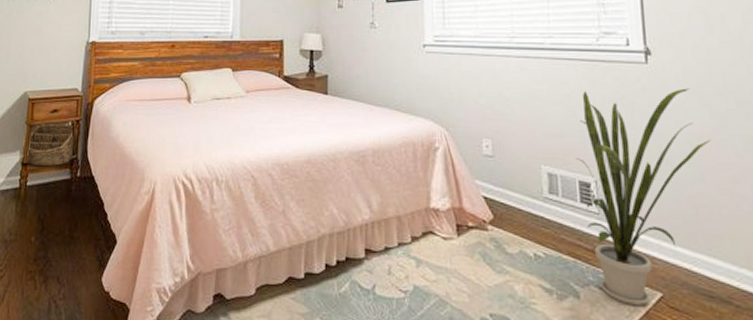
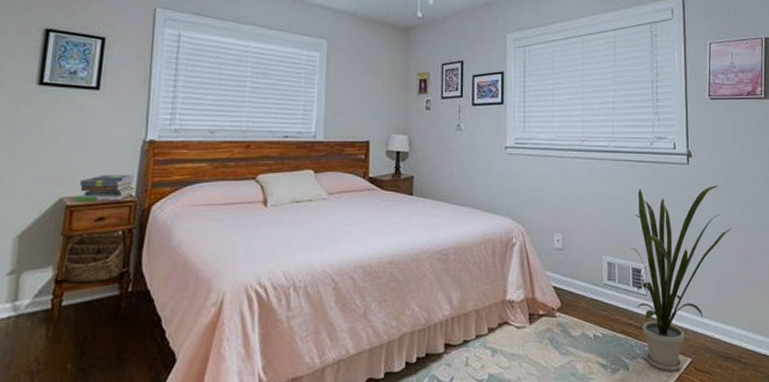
books: none [35,72,83,95] -> present [74,174,137,201]

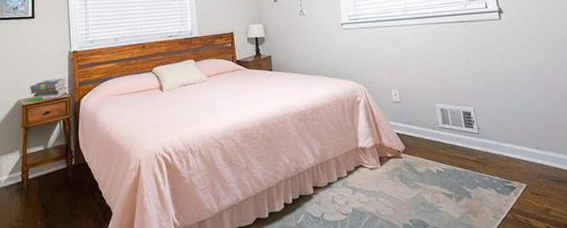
basket: present [55,234,127,282] -> none [20,122,70,161]
house plant: present [631,185,732,372] -> none [459,34,548,197]

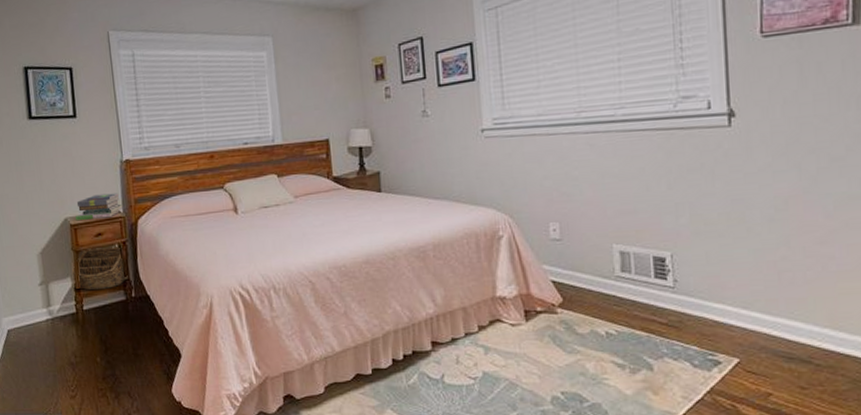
basket: none [20,122,70,161] -> present [71,246,128,290]

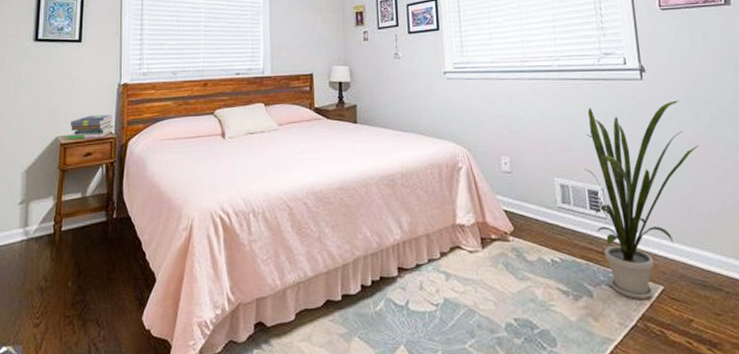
basket: present [71,246,128,290] -> none [55,167,112,210]
house plant: none [651,149,798,373] -> present [585,100,698,300]

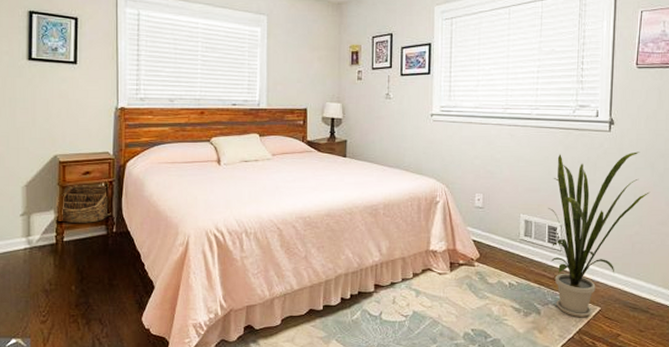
basket: none [55,167,112,210] -> present [55,185,111,223]
books: present [67,114,116,139] -> none [65,136,114,158]

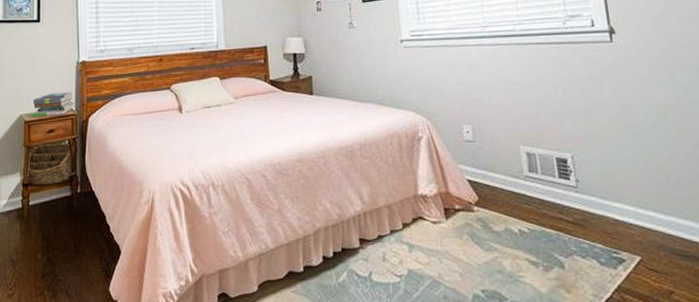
books: none [65,136,114,158] -> present [30,92,76,117]
house plant: present [548,152,649,318] -> none [552,62,676,271]

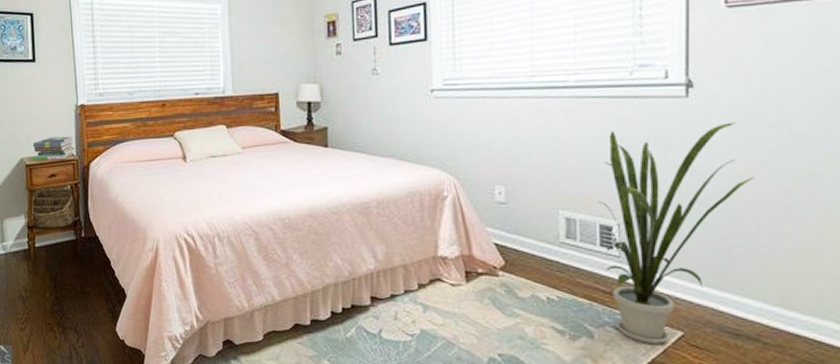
house plant: none [552,62,676,271] -> present [598,122,754,345]

